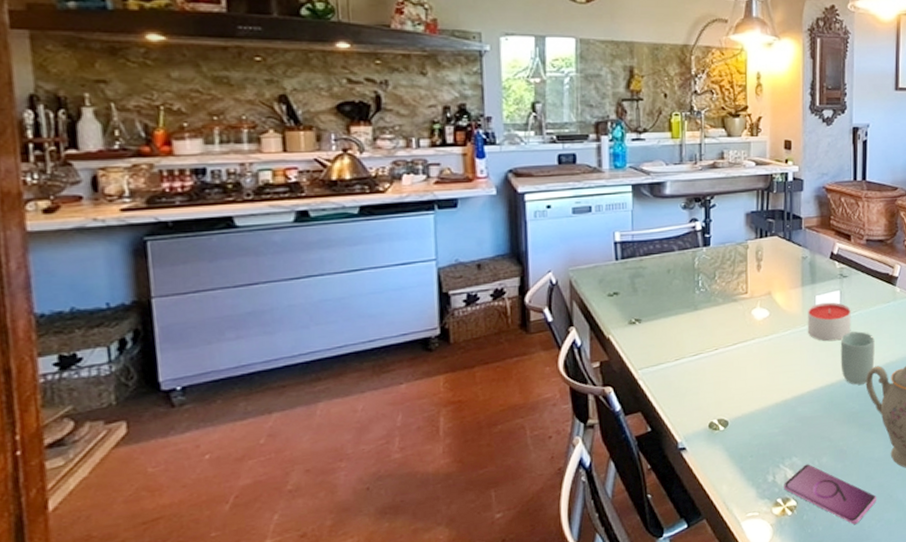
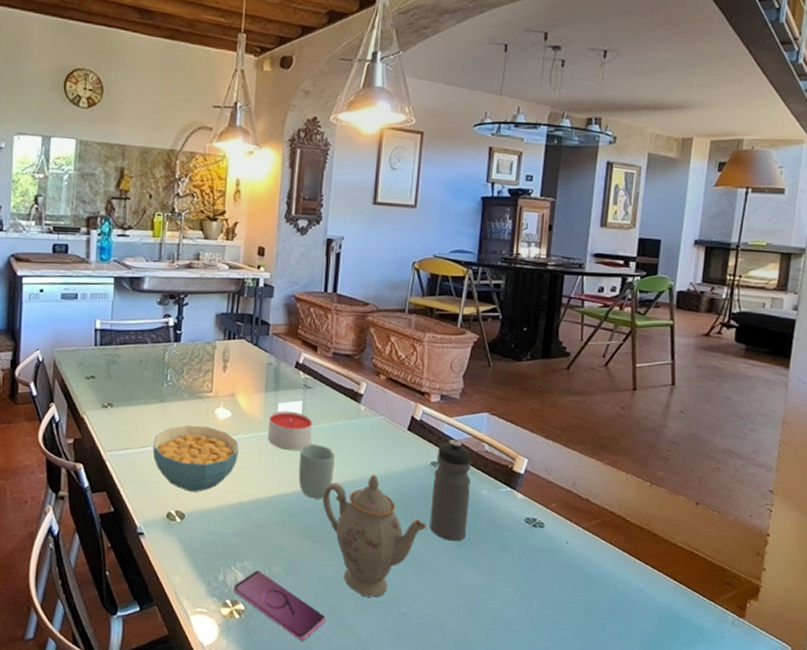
cereal bowl: none [688,328,779,398] -> present [152,425,239,492]

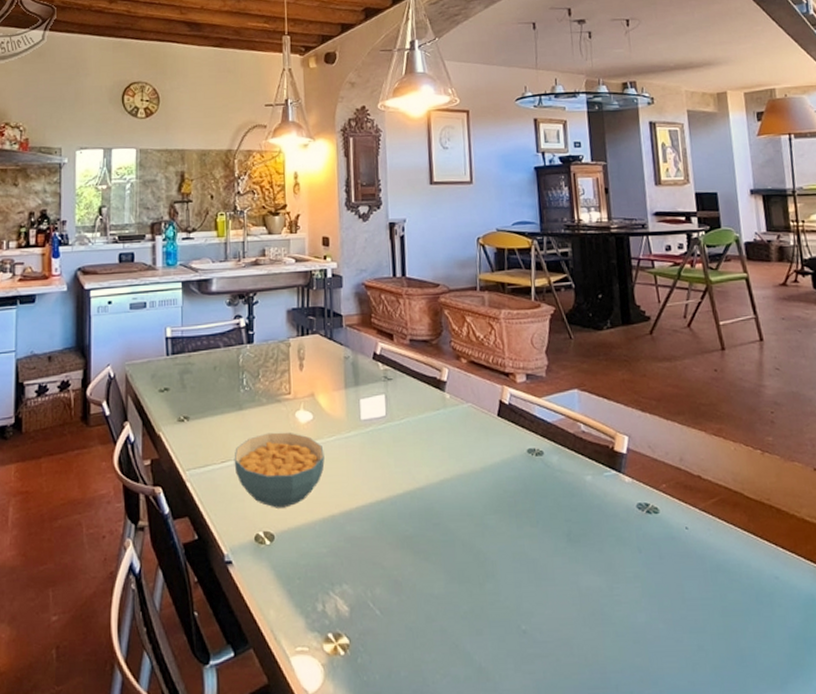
smartphone: present [233,570,327,641] -> none [334,594,441,677]
candle: present [267,411,313,451] -> none [352,407,399,451]
cup: present [298,444,335,499] -> none [388,441,428,504]
teapot: present [322,474,427,598] -> none [418,469,534,615]
water bottle: present [429,440,472,542] -> none [532,422,578,539]

